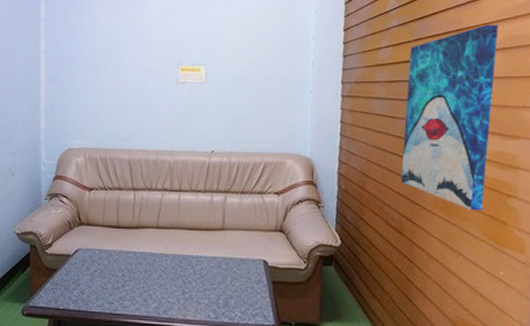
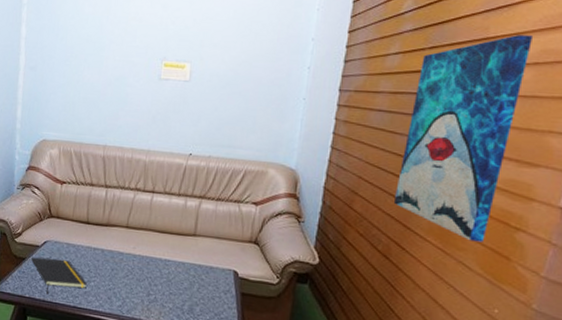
notepad: none [64,266,122,304] -> present [31,257,87,295]

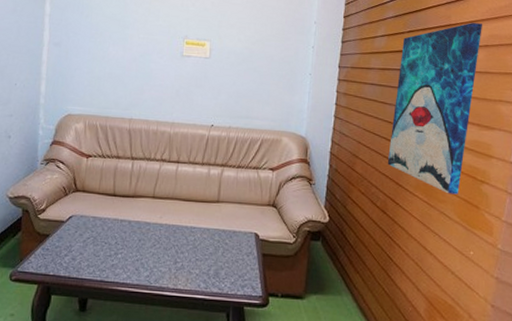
notepad: present [31,257,87,295] -> none [56,233,114,271]

